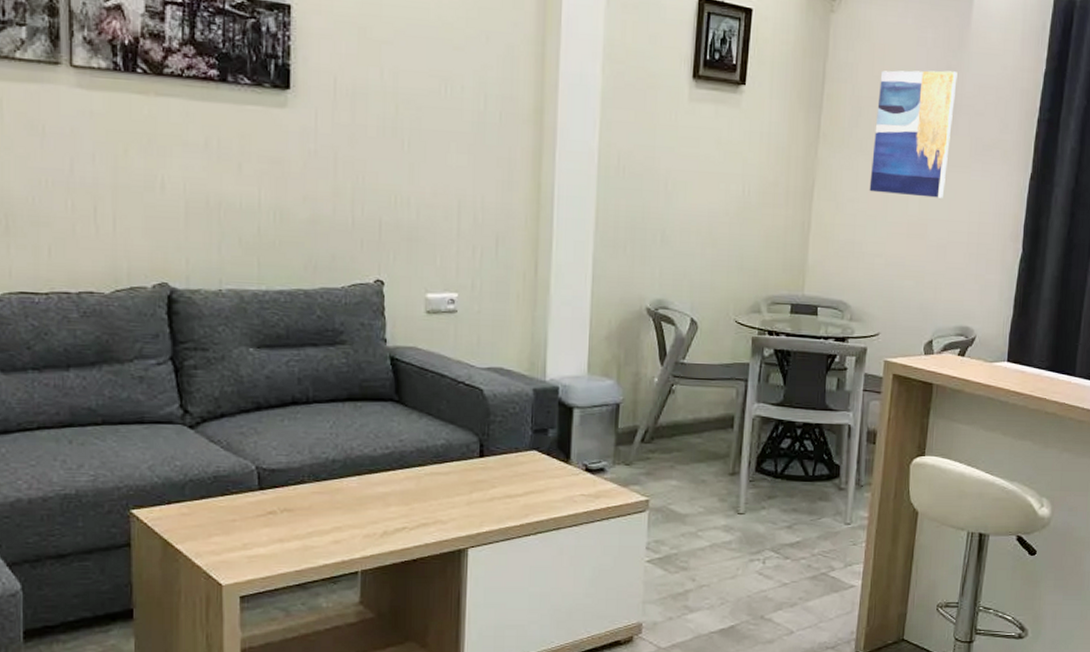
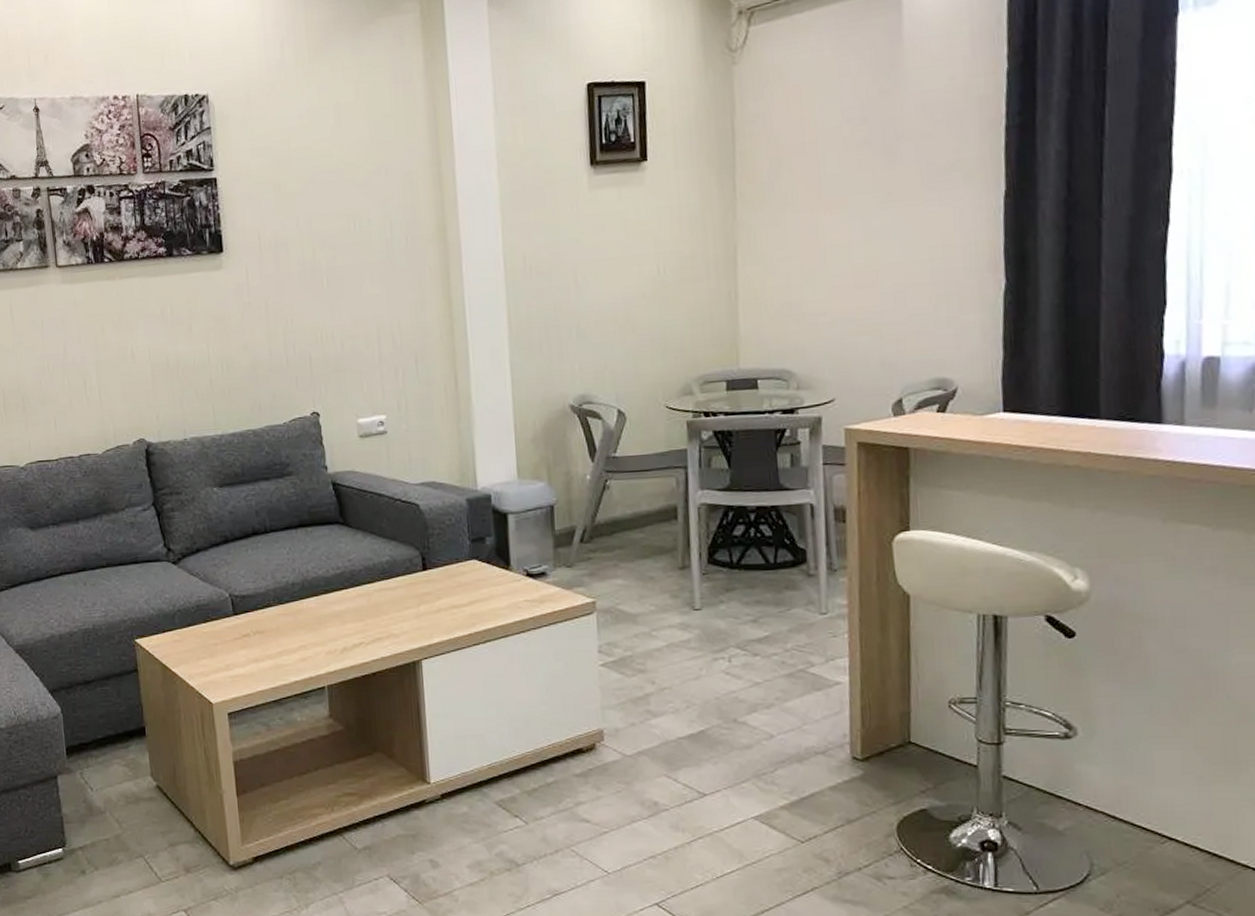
wall art: present [869,70,958,198] -> none [799,95,895,247]

